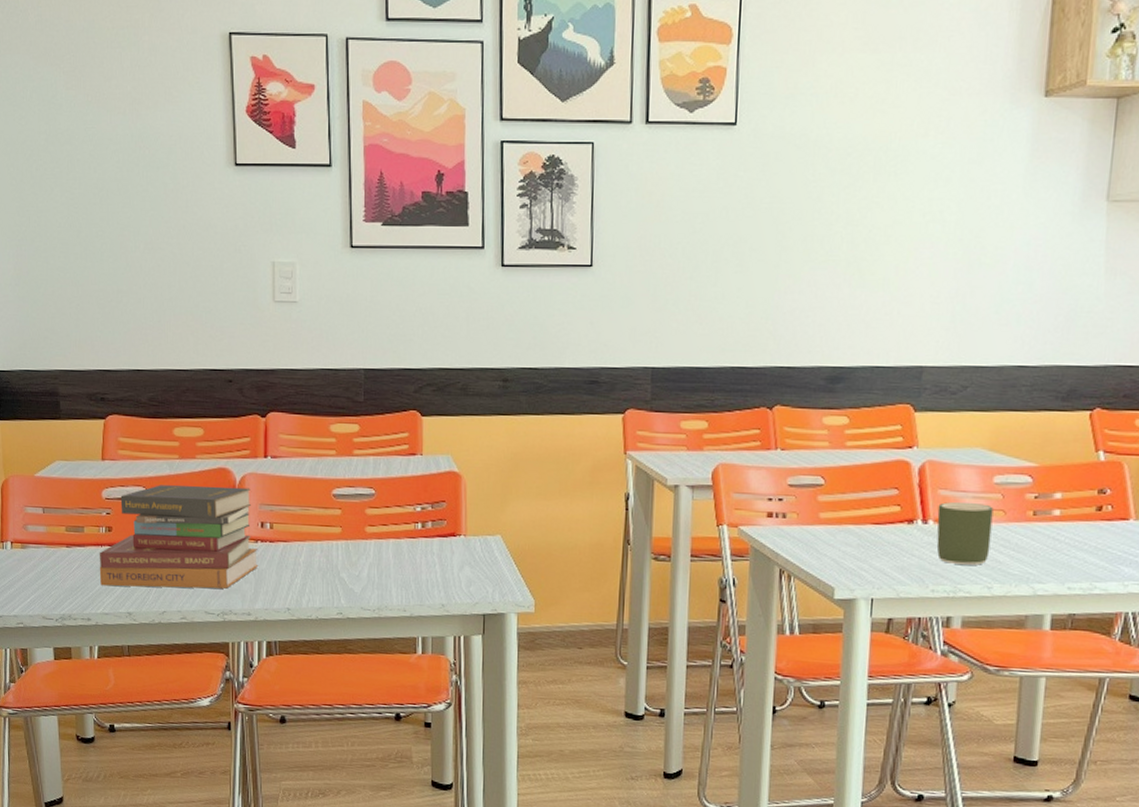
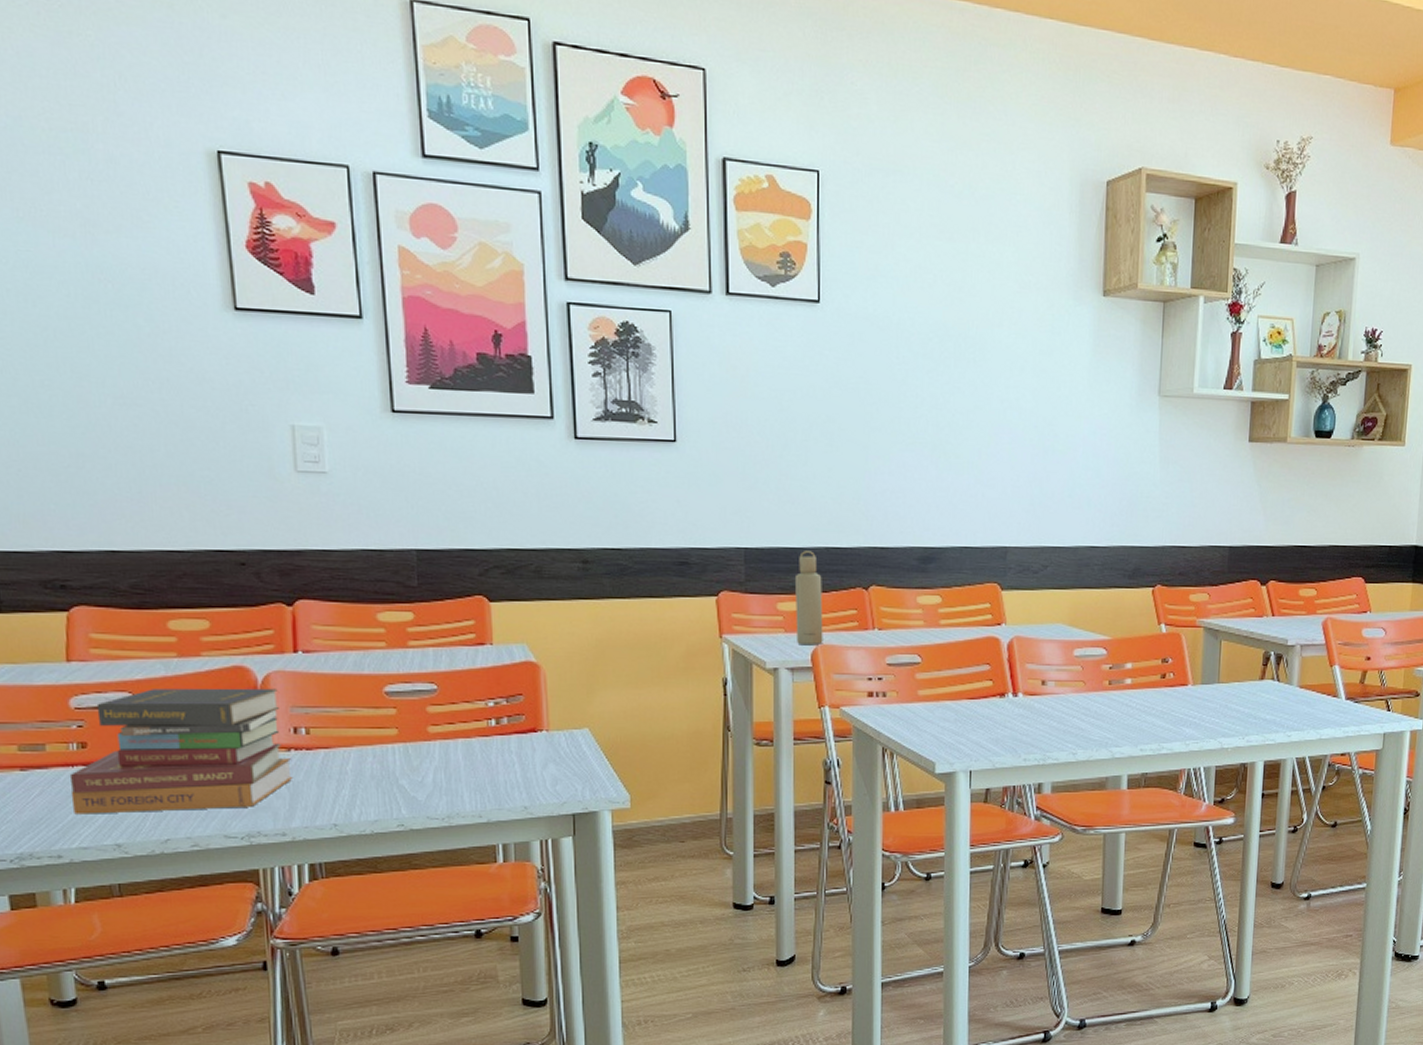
bottle: none [698,370,727,464] -> present [794,551,823,646]
mug: present [936,501,994,565] -> none [1026,674,1075,733]

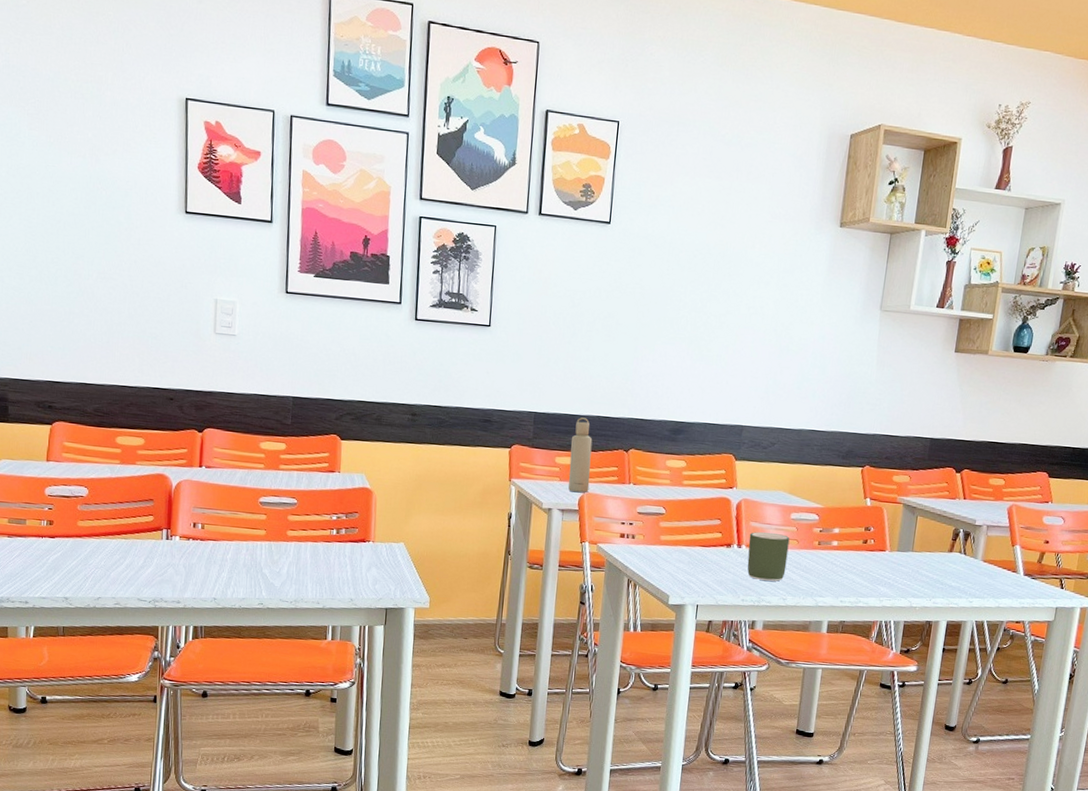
books: present [69,688,294,814] -> none [39,486,190,579]
mug: none [1026,674,1075,733] -> present [747,532,790,582]

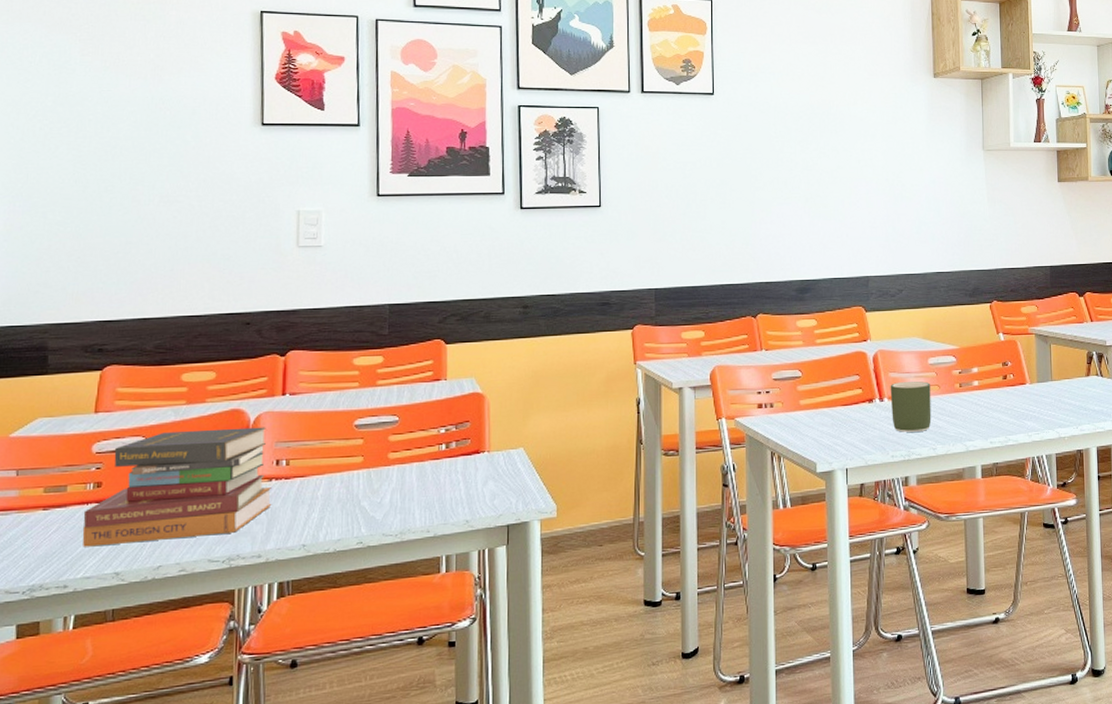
books: none [39,486,190,579] -> present [82,427,272,547]
bottle: present [568,418,593,493] -> none [696,288,720,367]

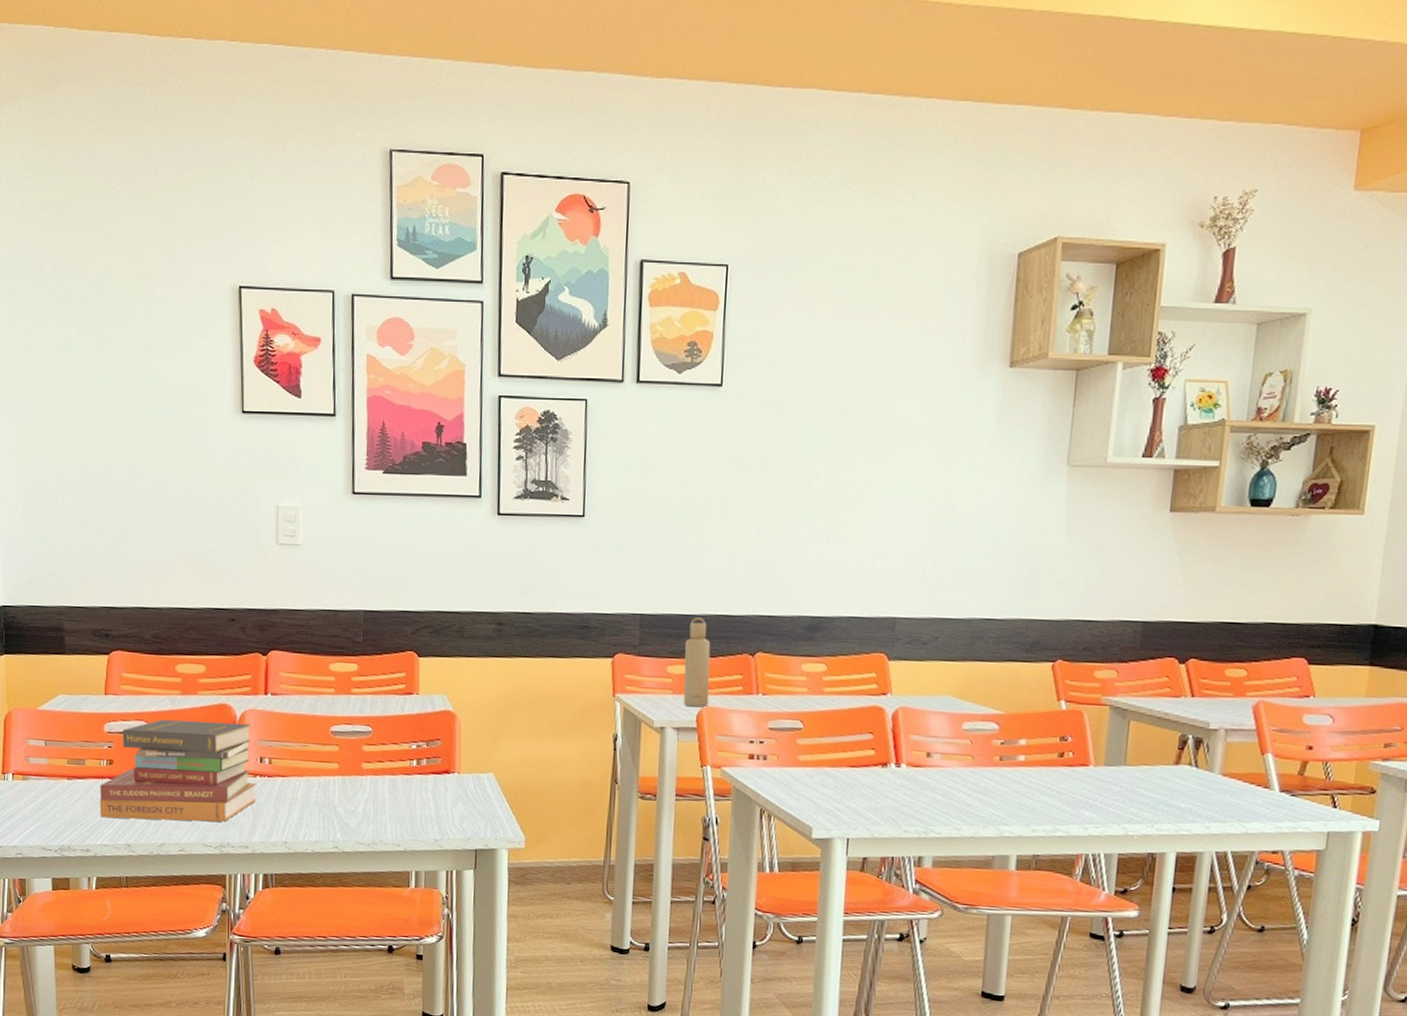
bottle: none [696,288,720,367] -> present [683,618,711,707]
mug: present [890,381,932,432] -> none [909,746,962,807]

